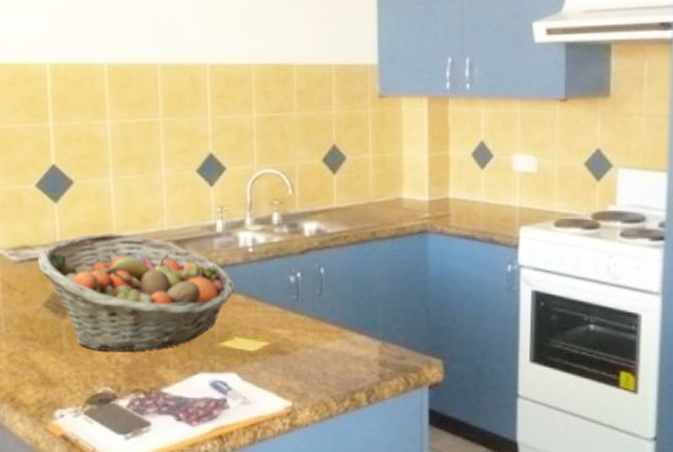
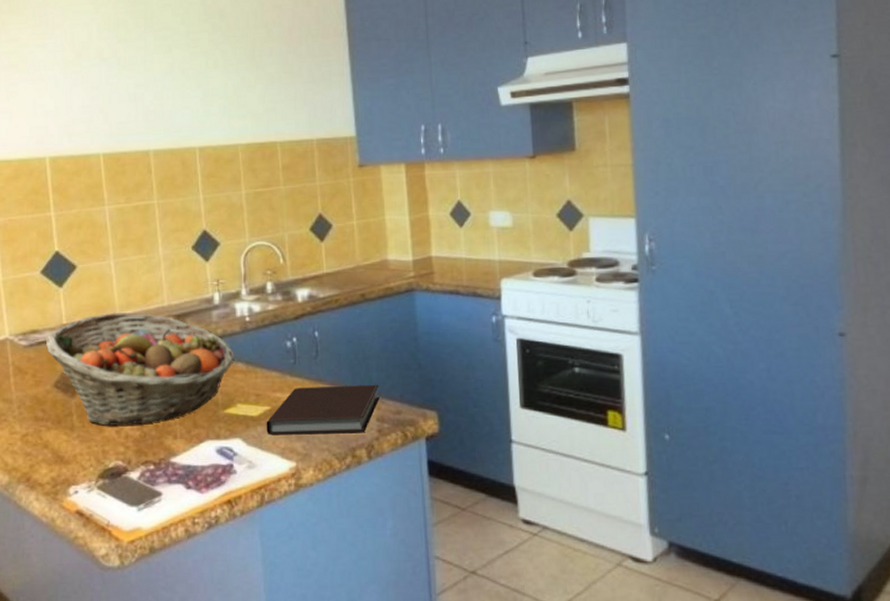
notebook: none [263,325,384,377] -> present [266,384,379,435]

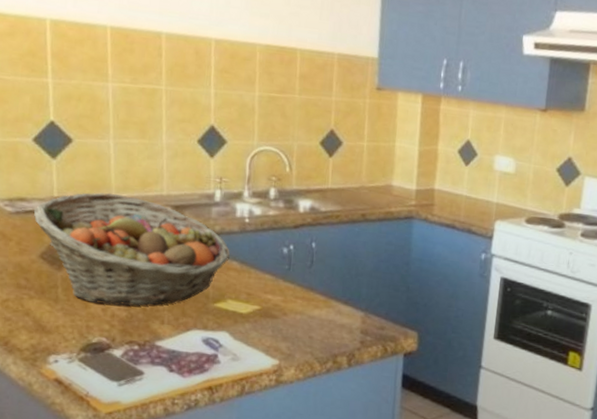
notebook: present [266,384,379,435] -> none [253,292,367,343]

